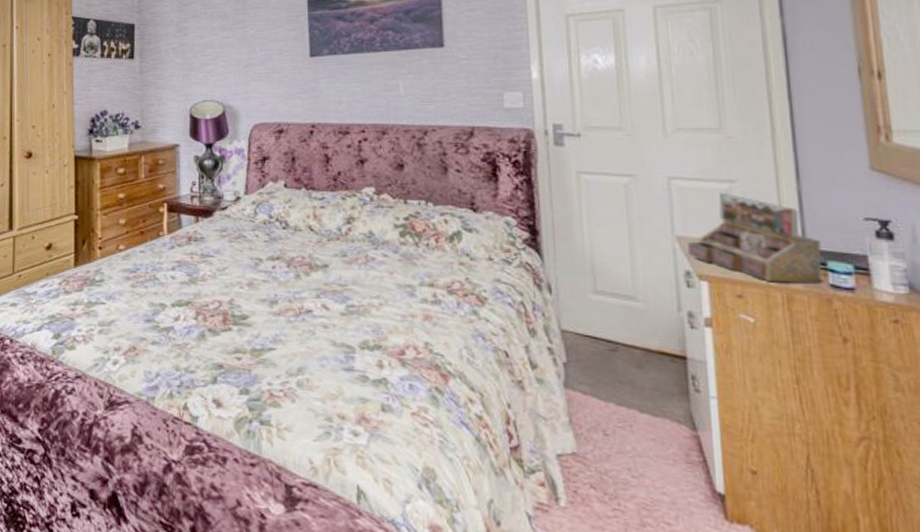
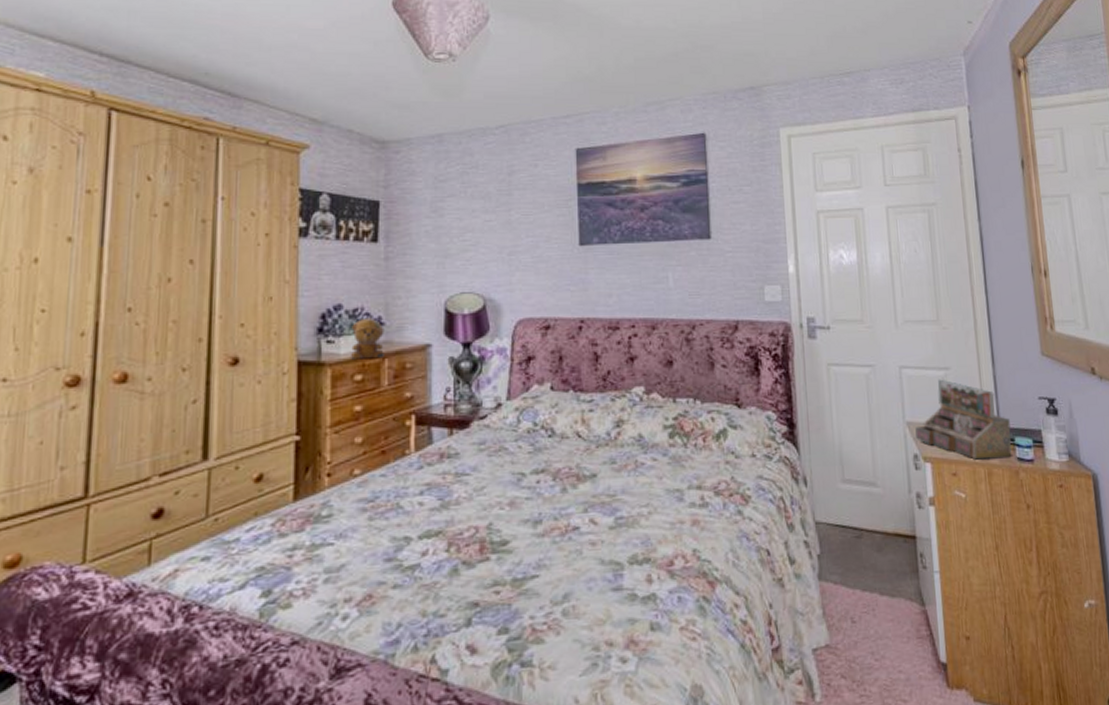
stuffed bear: none [114,119,141,156] -> present [350,314,384,360]

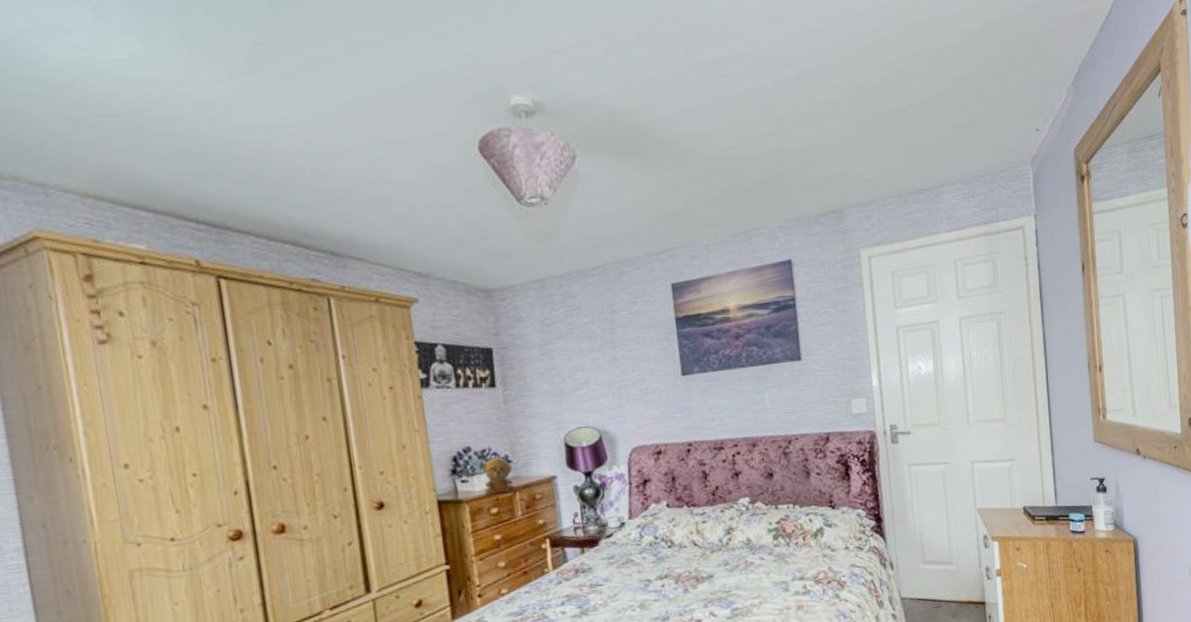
jewelry box: present [915,379,1012,460] -> none [985,469,1067,536]

